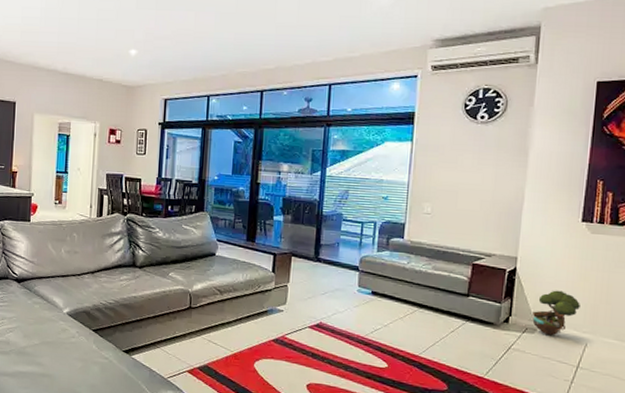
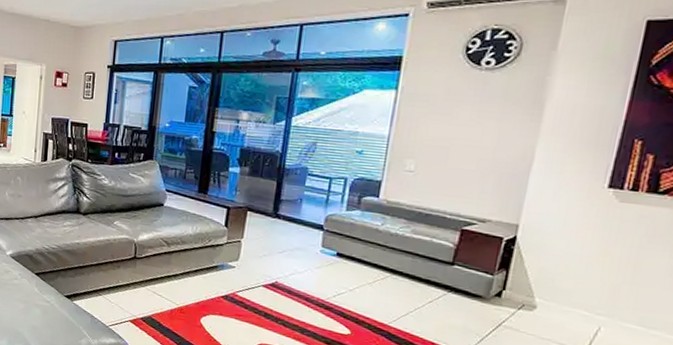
decorative tree: present [532,290,580,336] -> none [531,264,596,316]

